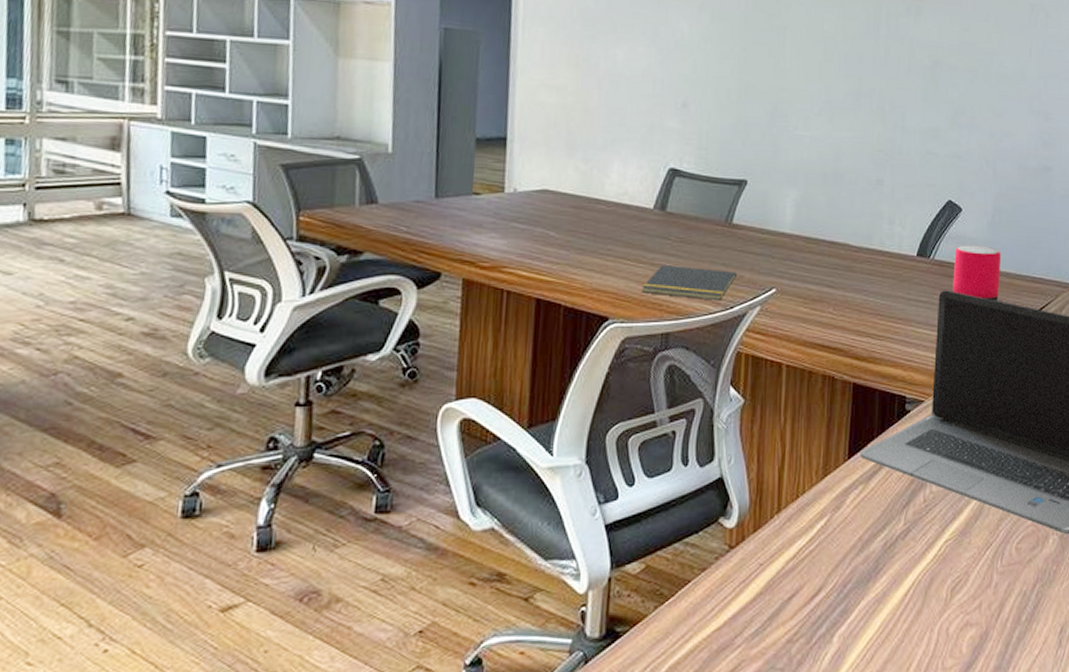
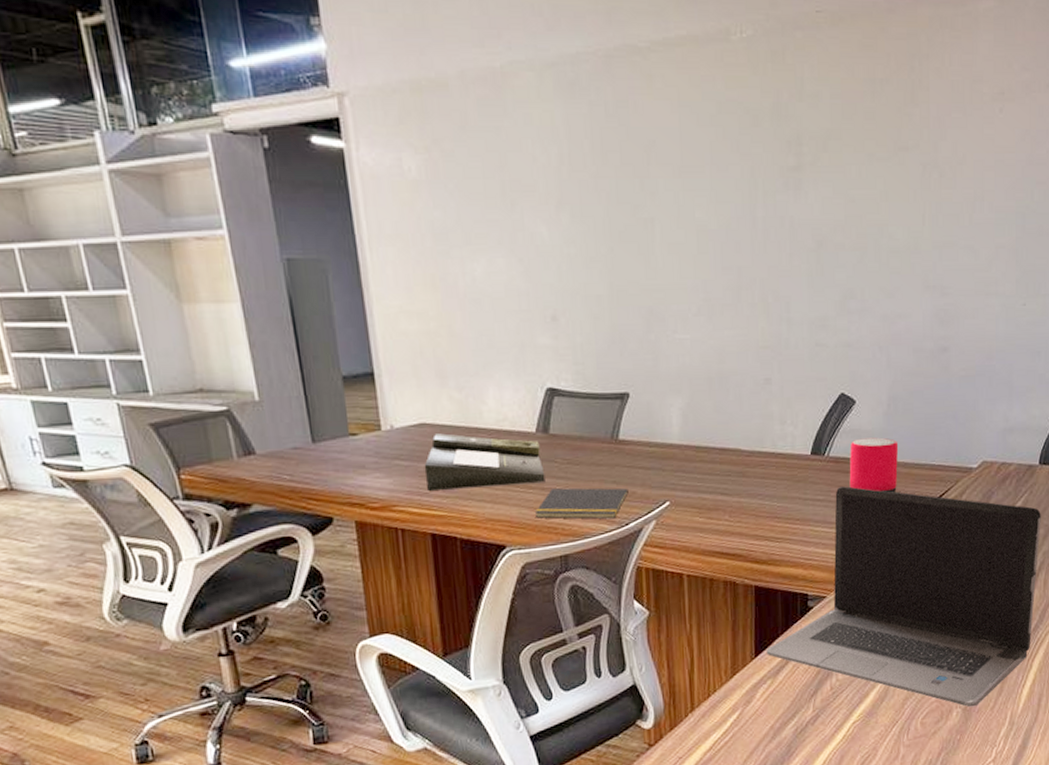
document tray: none [539,201,657,258] -> present [424,433,545,491]

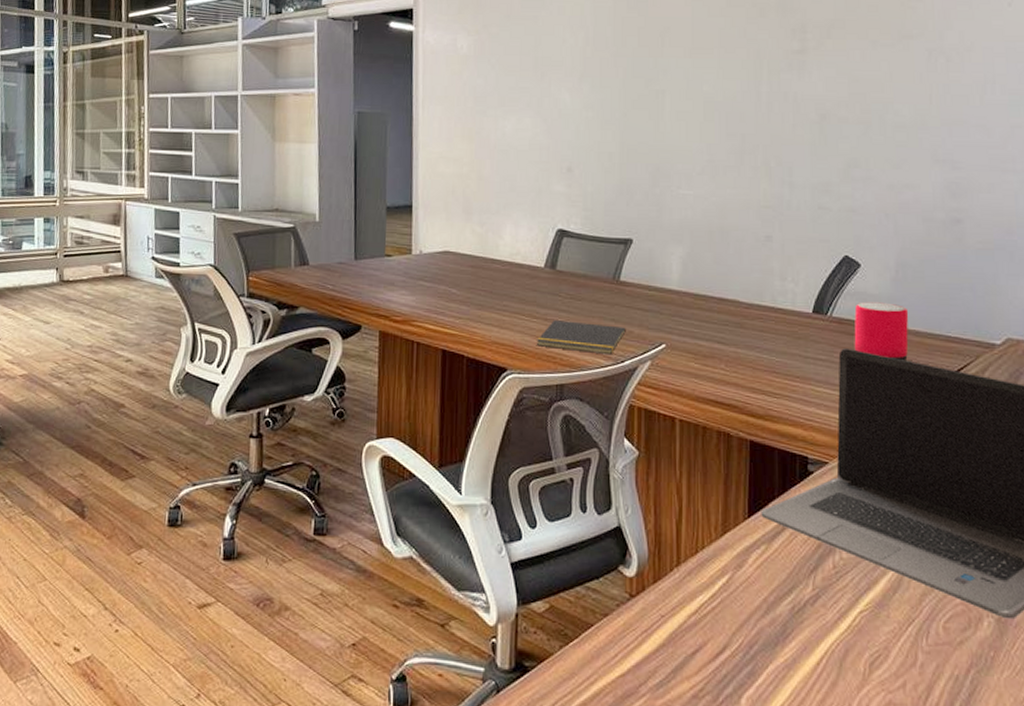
document tray: present [424,433,545,491] -> none [443,261,549,313]

